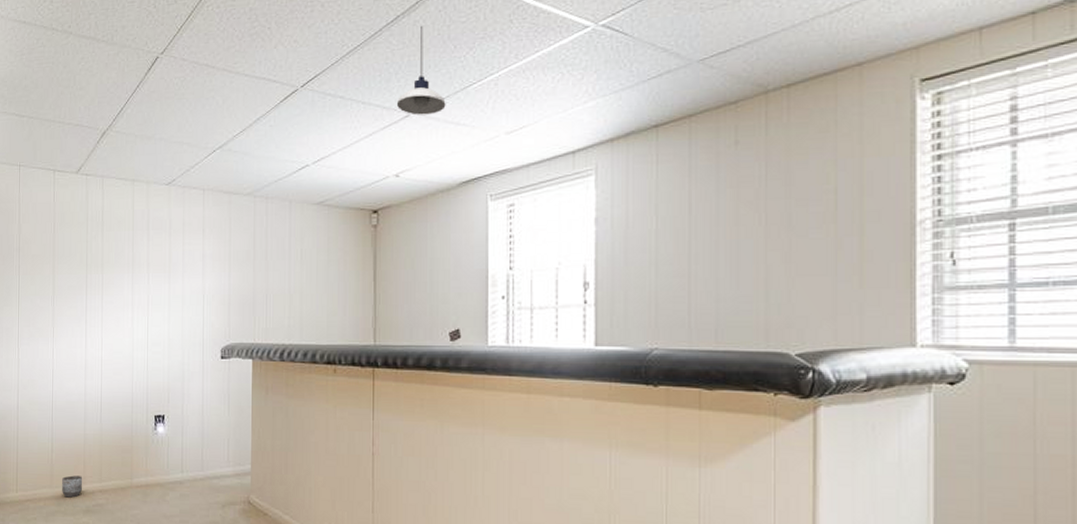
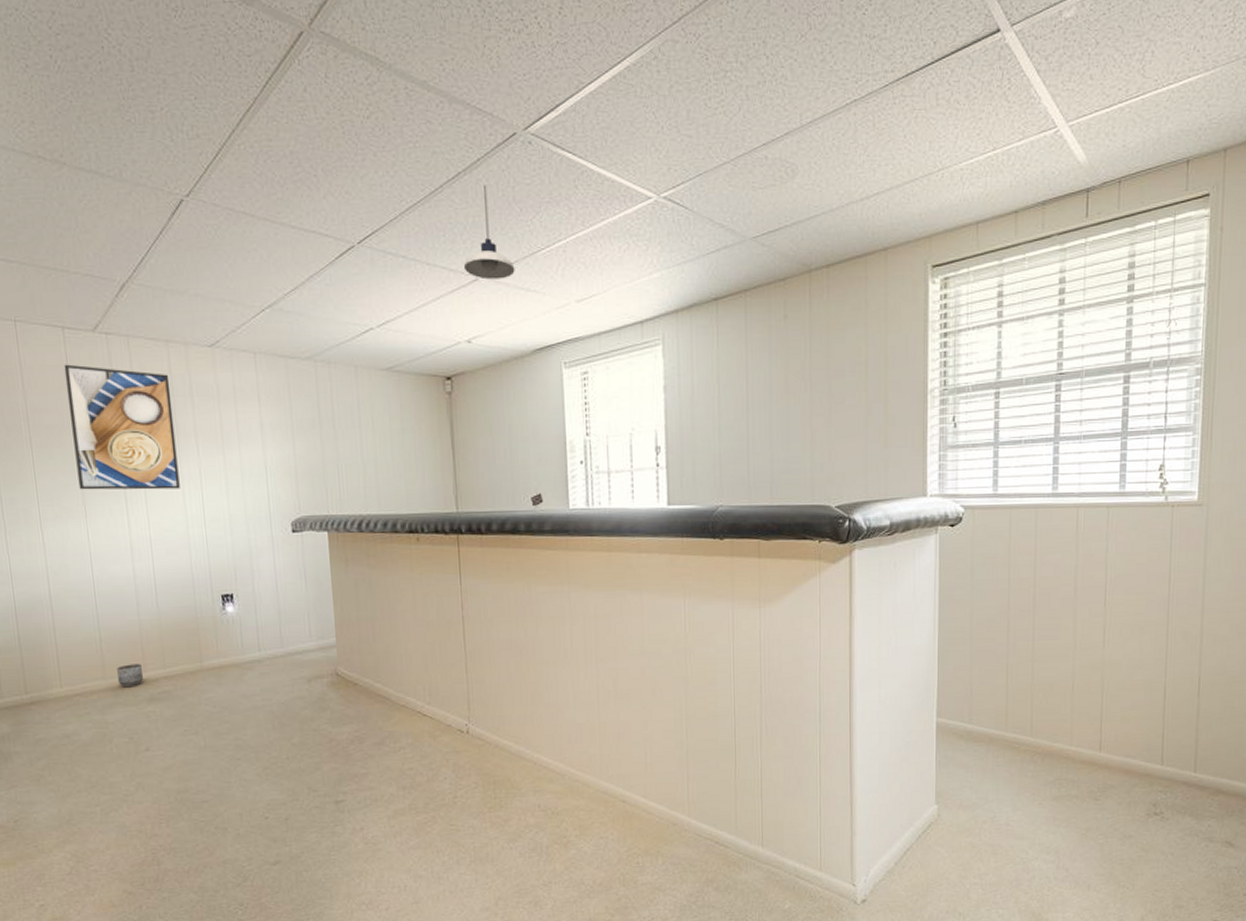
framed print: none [51,202,132,314] -> present [64,364,180,490]

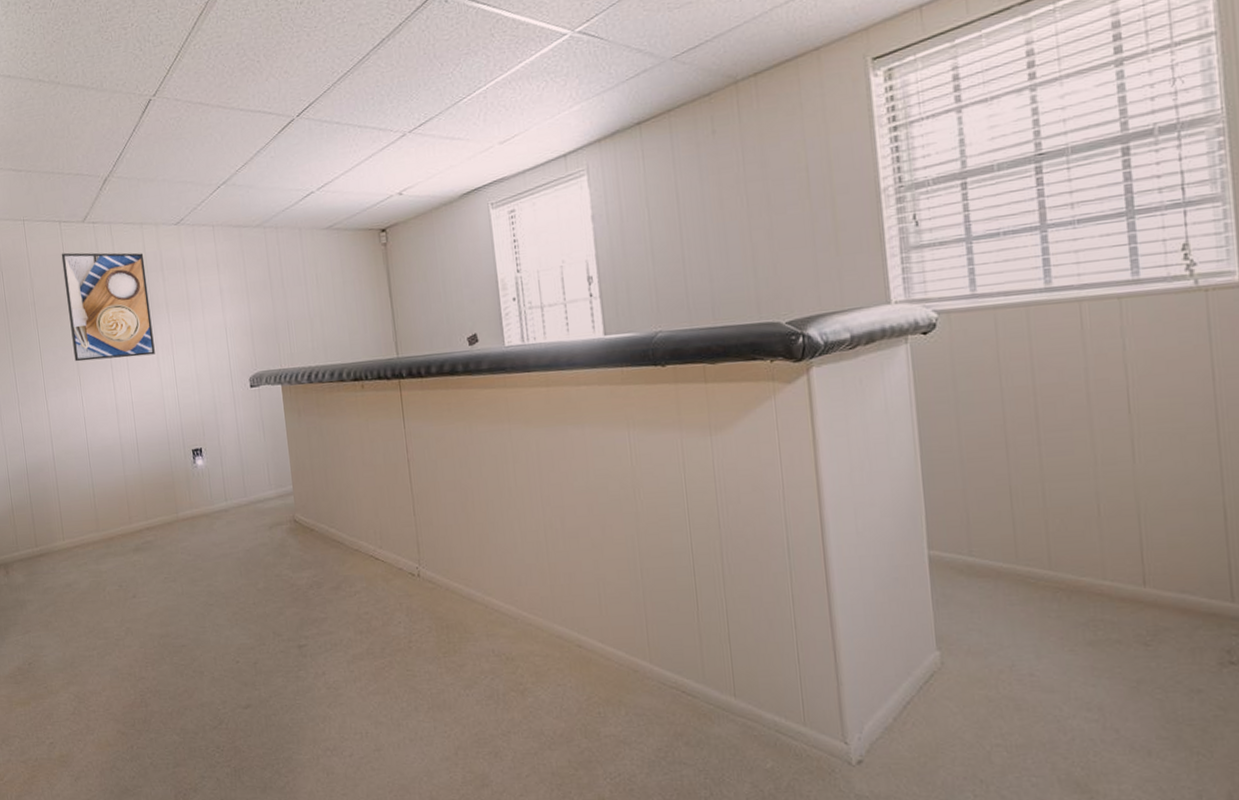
planter: present [117,664,144,688] -> none [108,516,130,539]
pendant light: present [463,184,515,280] -> none [391,46,440,134]

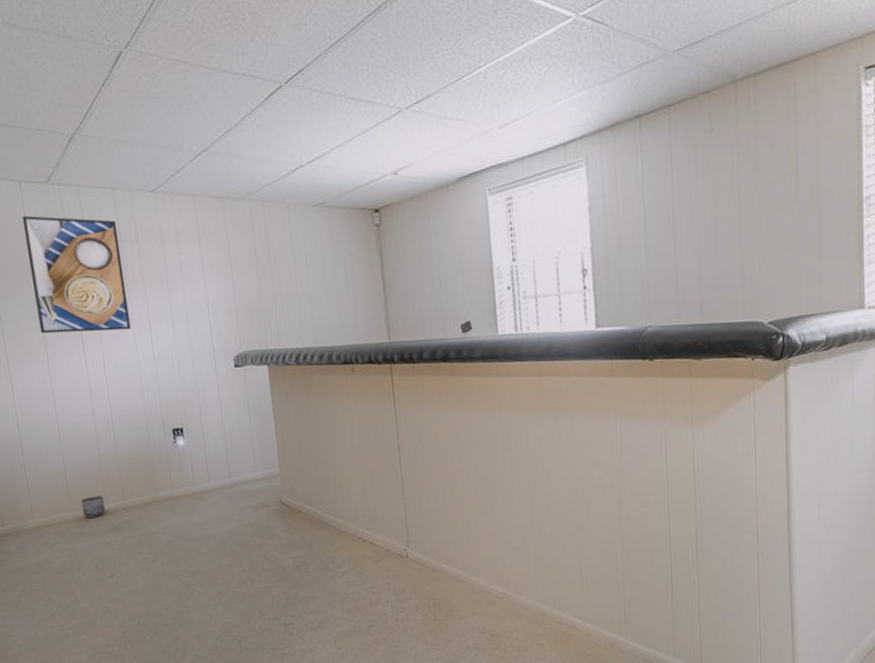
planter: none [108,516,130,539] -> present [81,496,106,519]

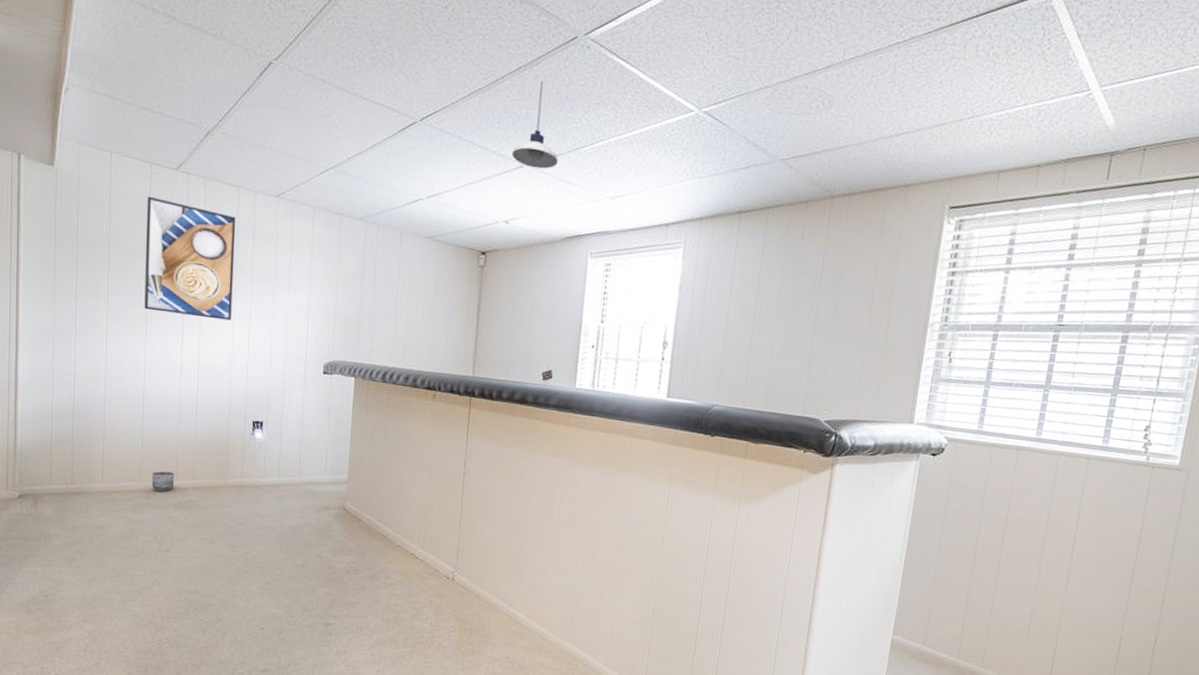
pendant light: none [387,16,437,111] -> present [511,80,558,169]

